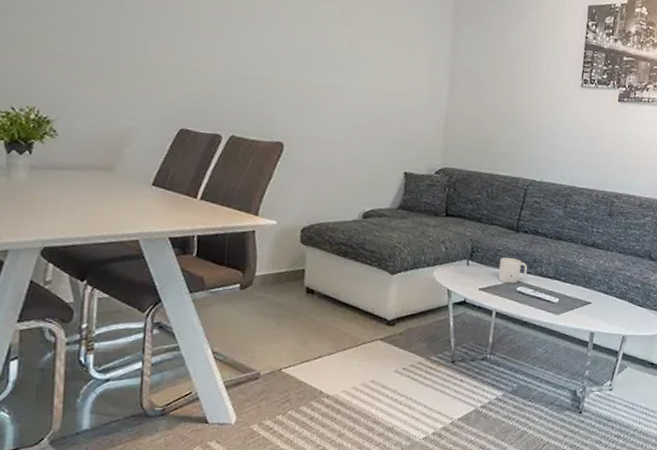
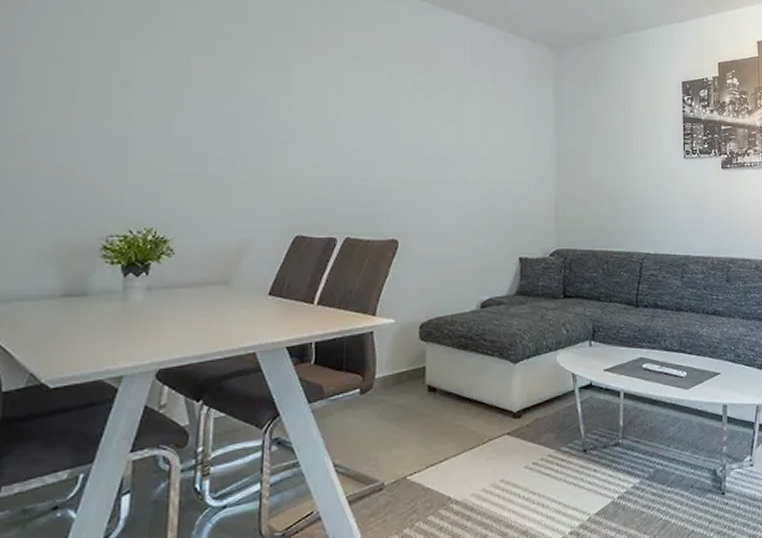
mug: present [498,258,528,284] -> none [622,334,652,361]

